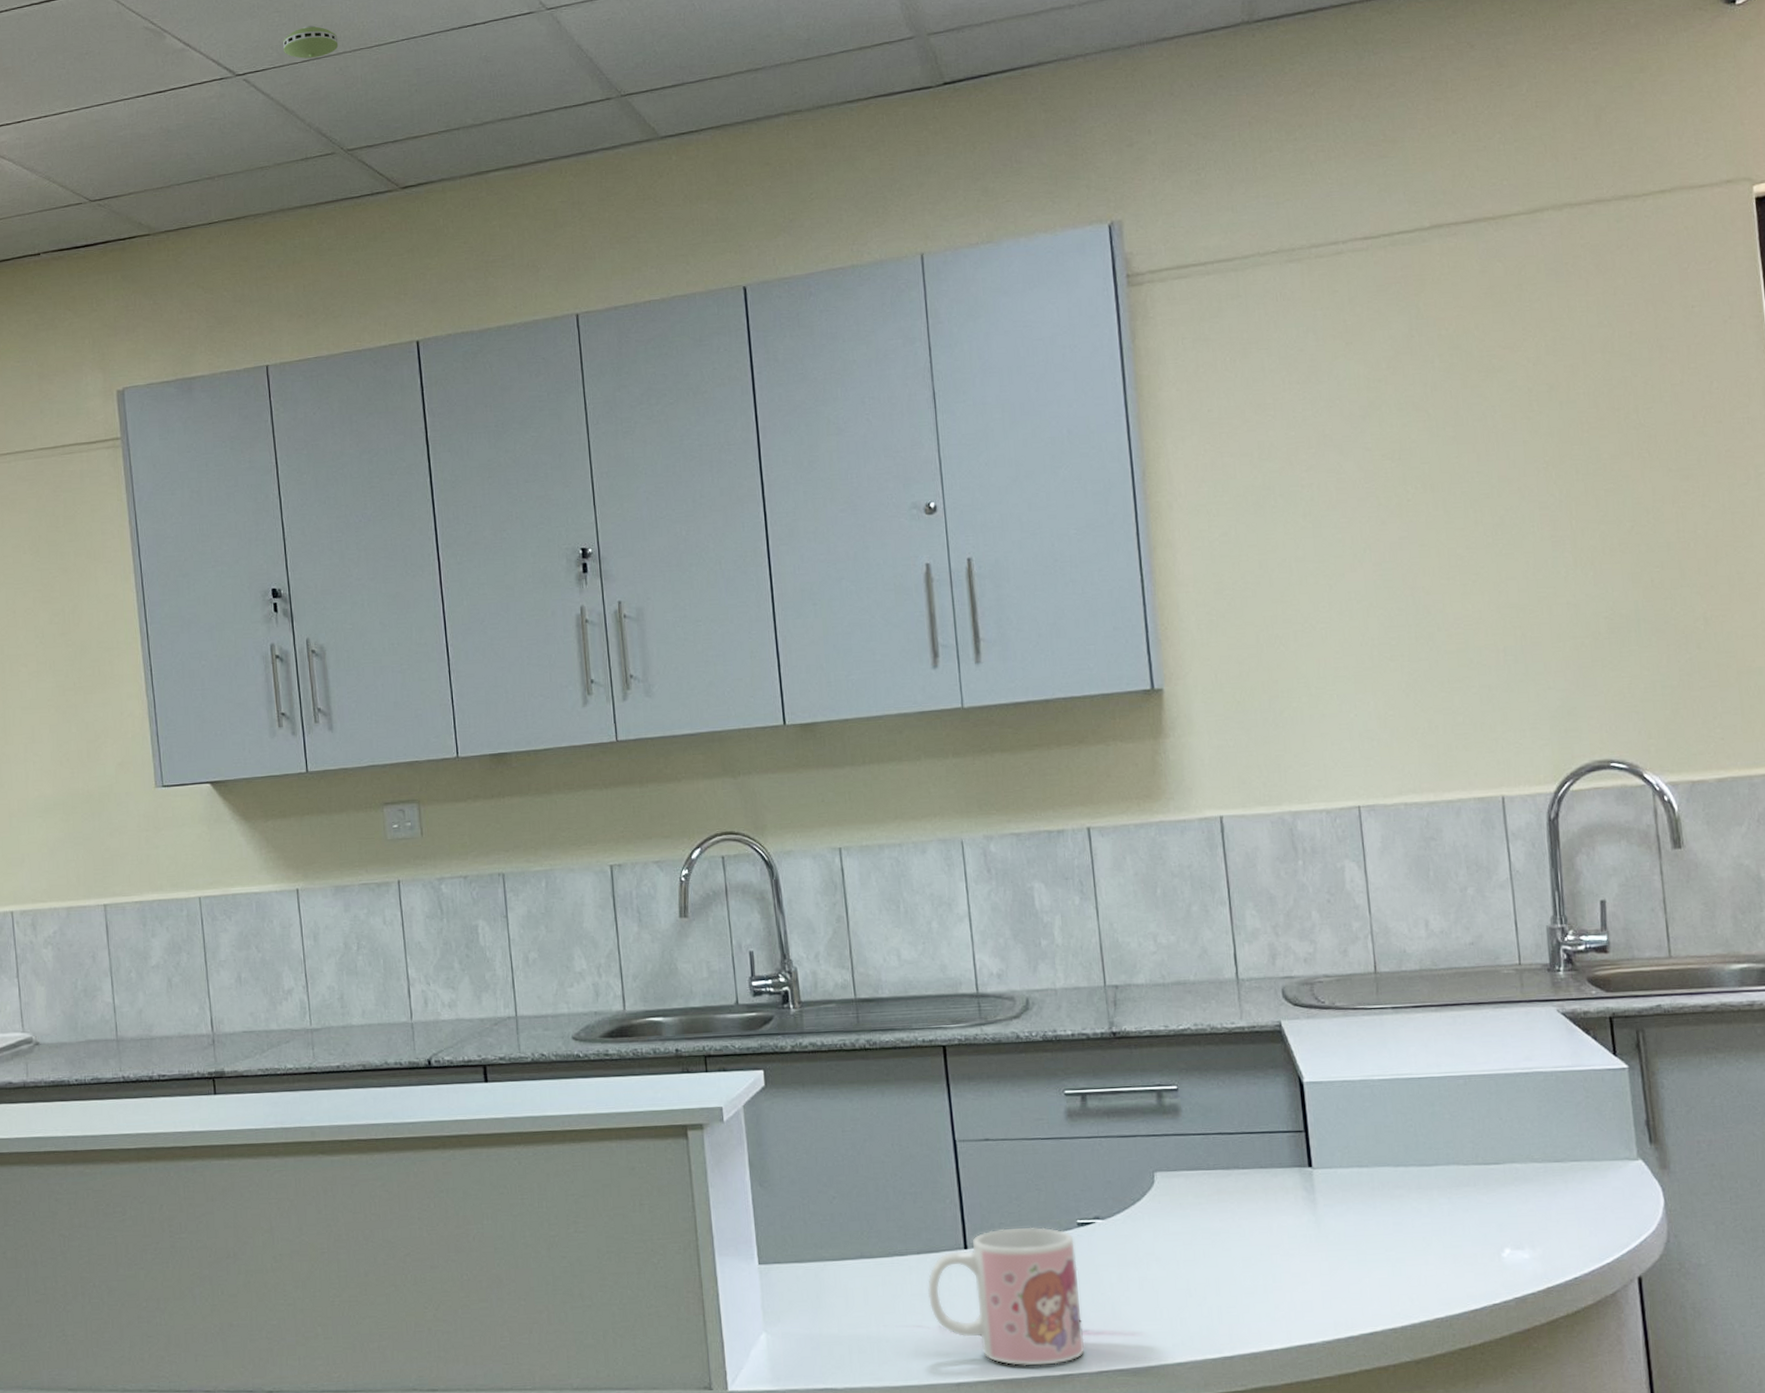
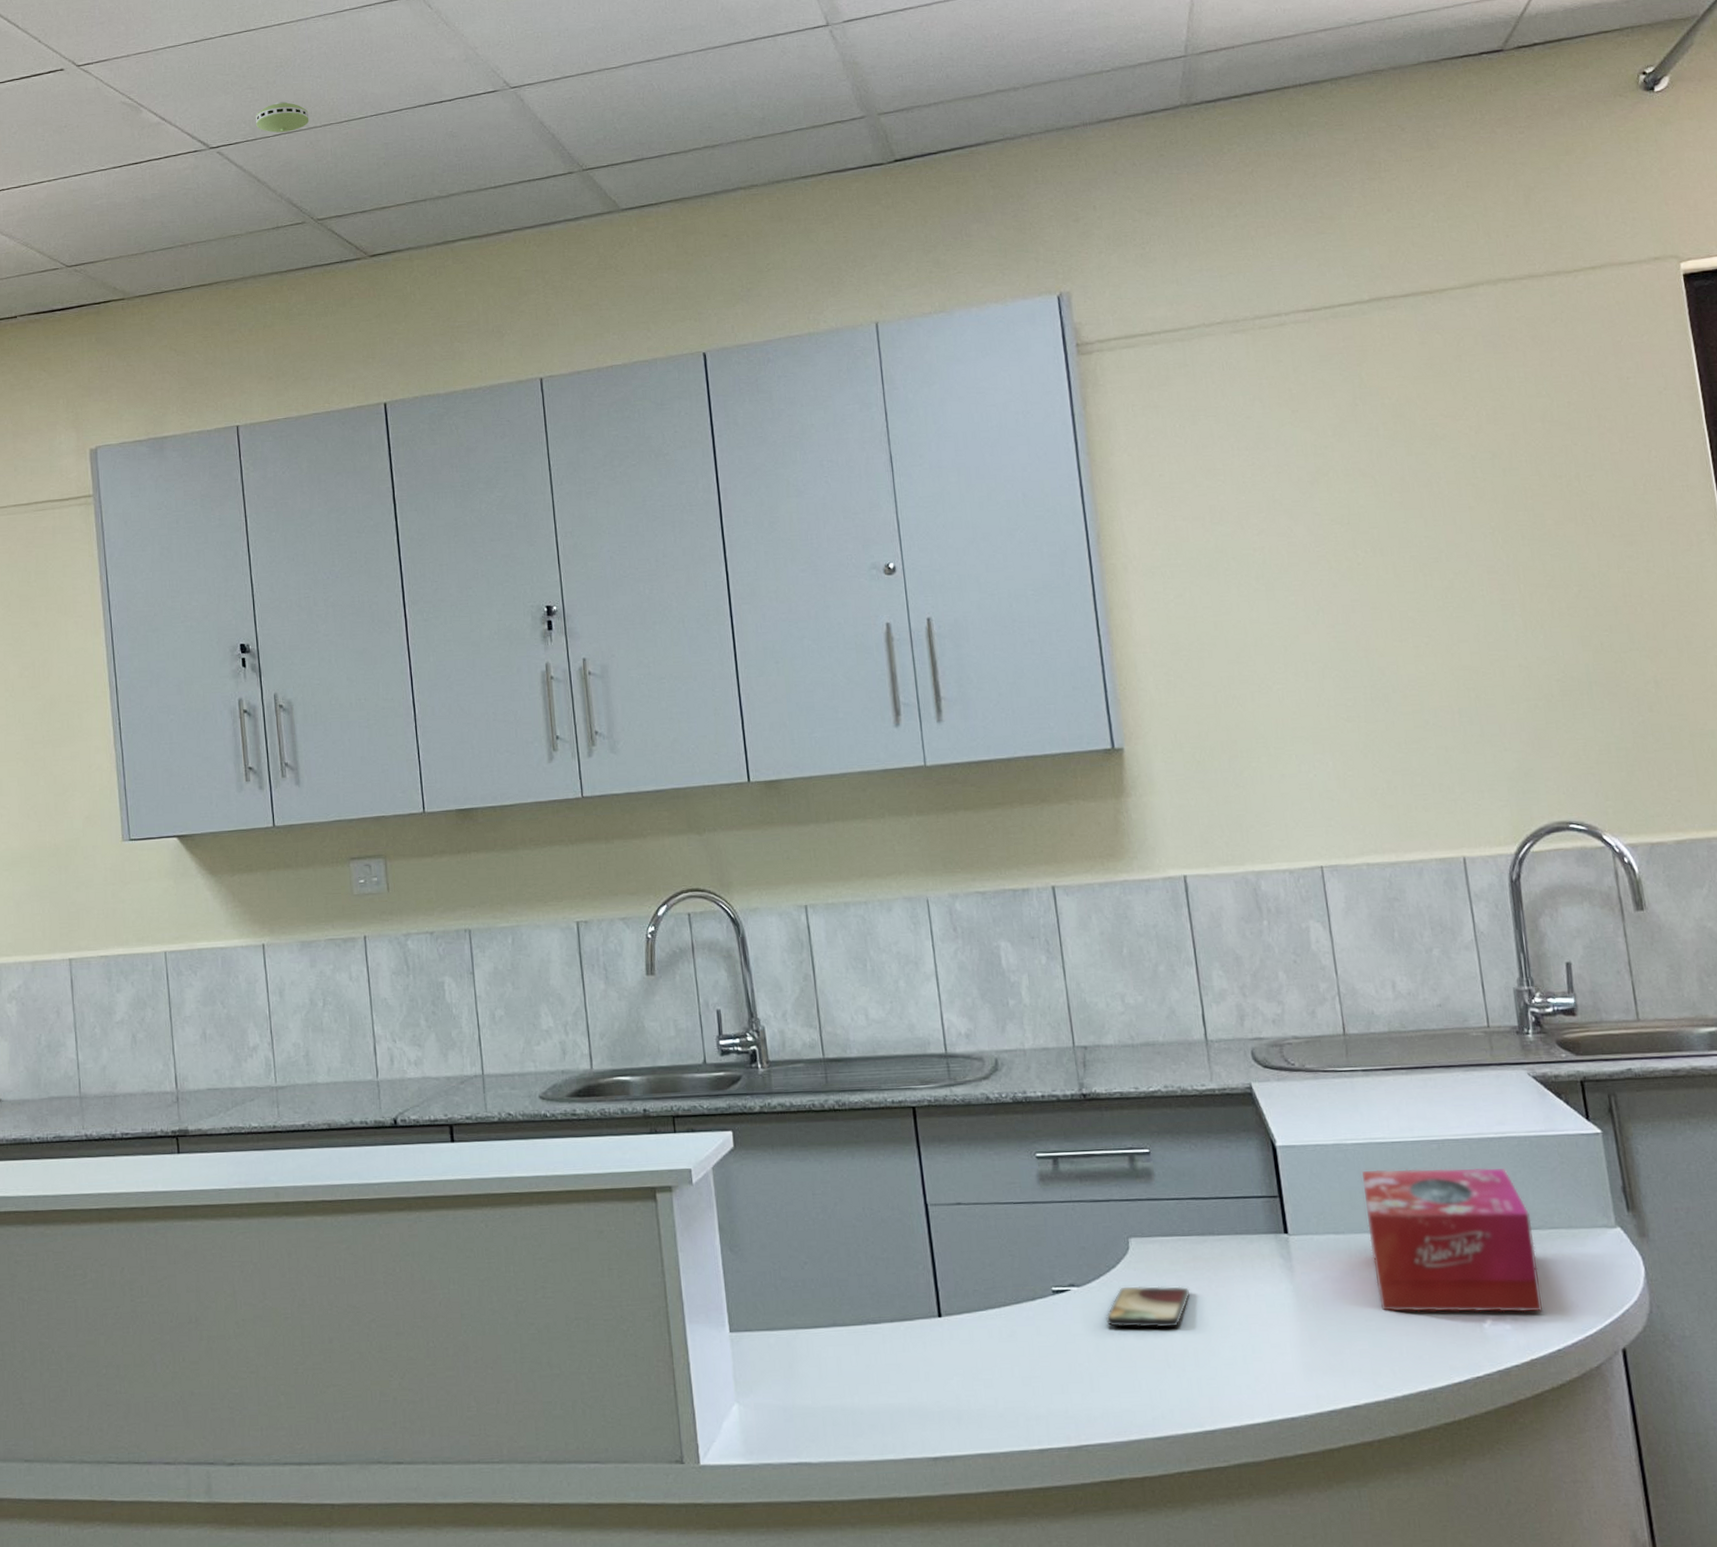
mug: present [927,1227,1084,1366] -> none [902,1294,1063,1440]
smartphone: none [1129,1218,1214,1259] -> present [1106,1286,1191,1328]
tissue box: none [1388,1102,1561,1242] -> present [1362,1167,1542,1313]

